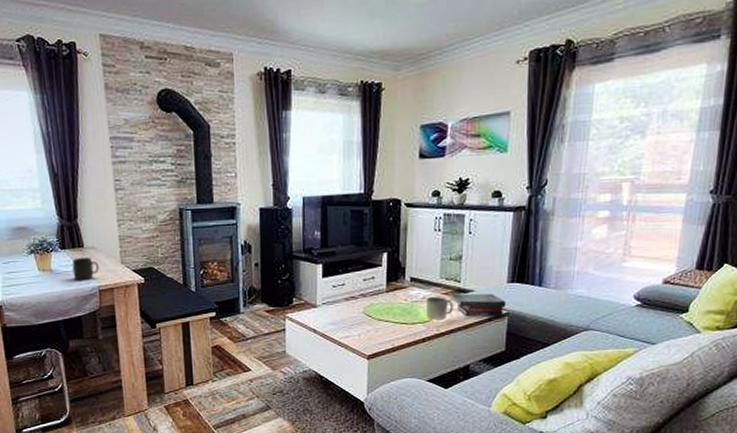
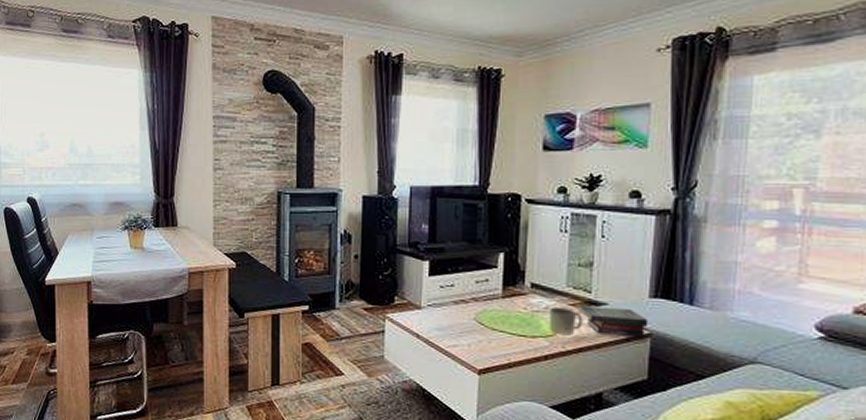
mug: present [72,257,99,280] -> none [164,236,191,260]

